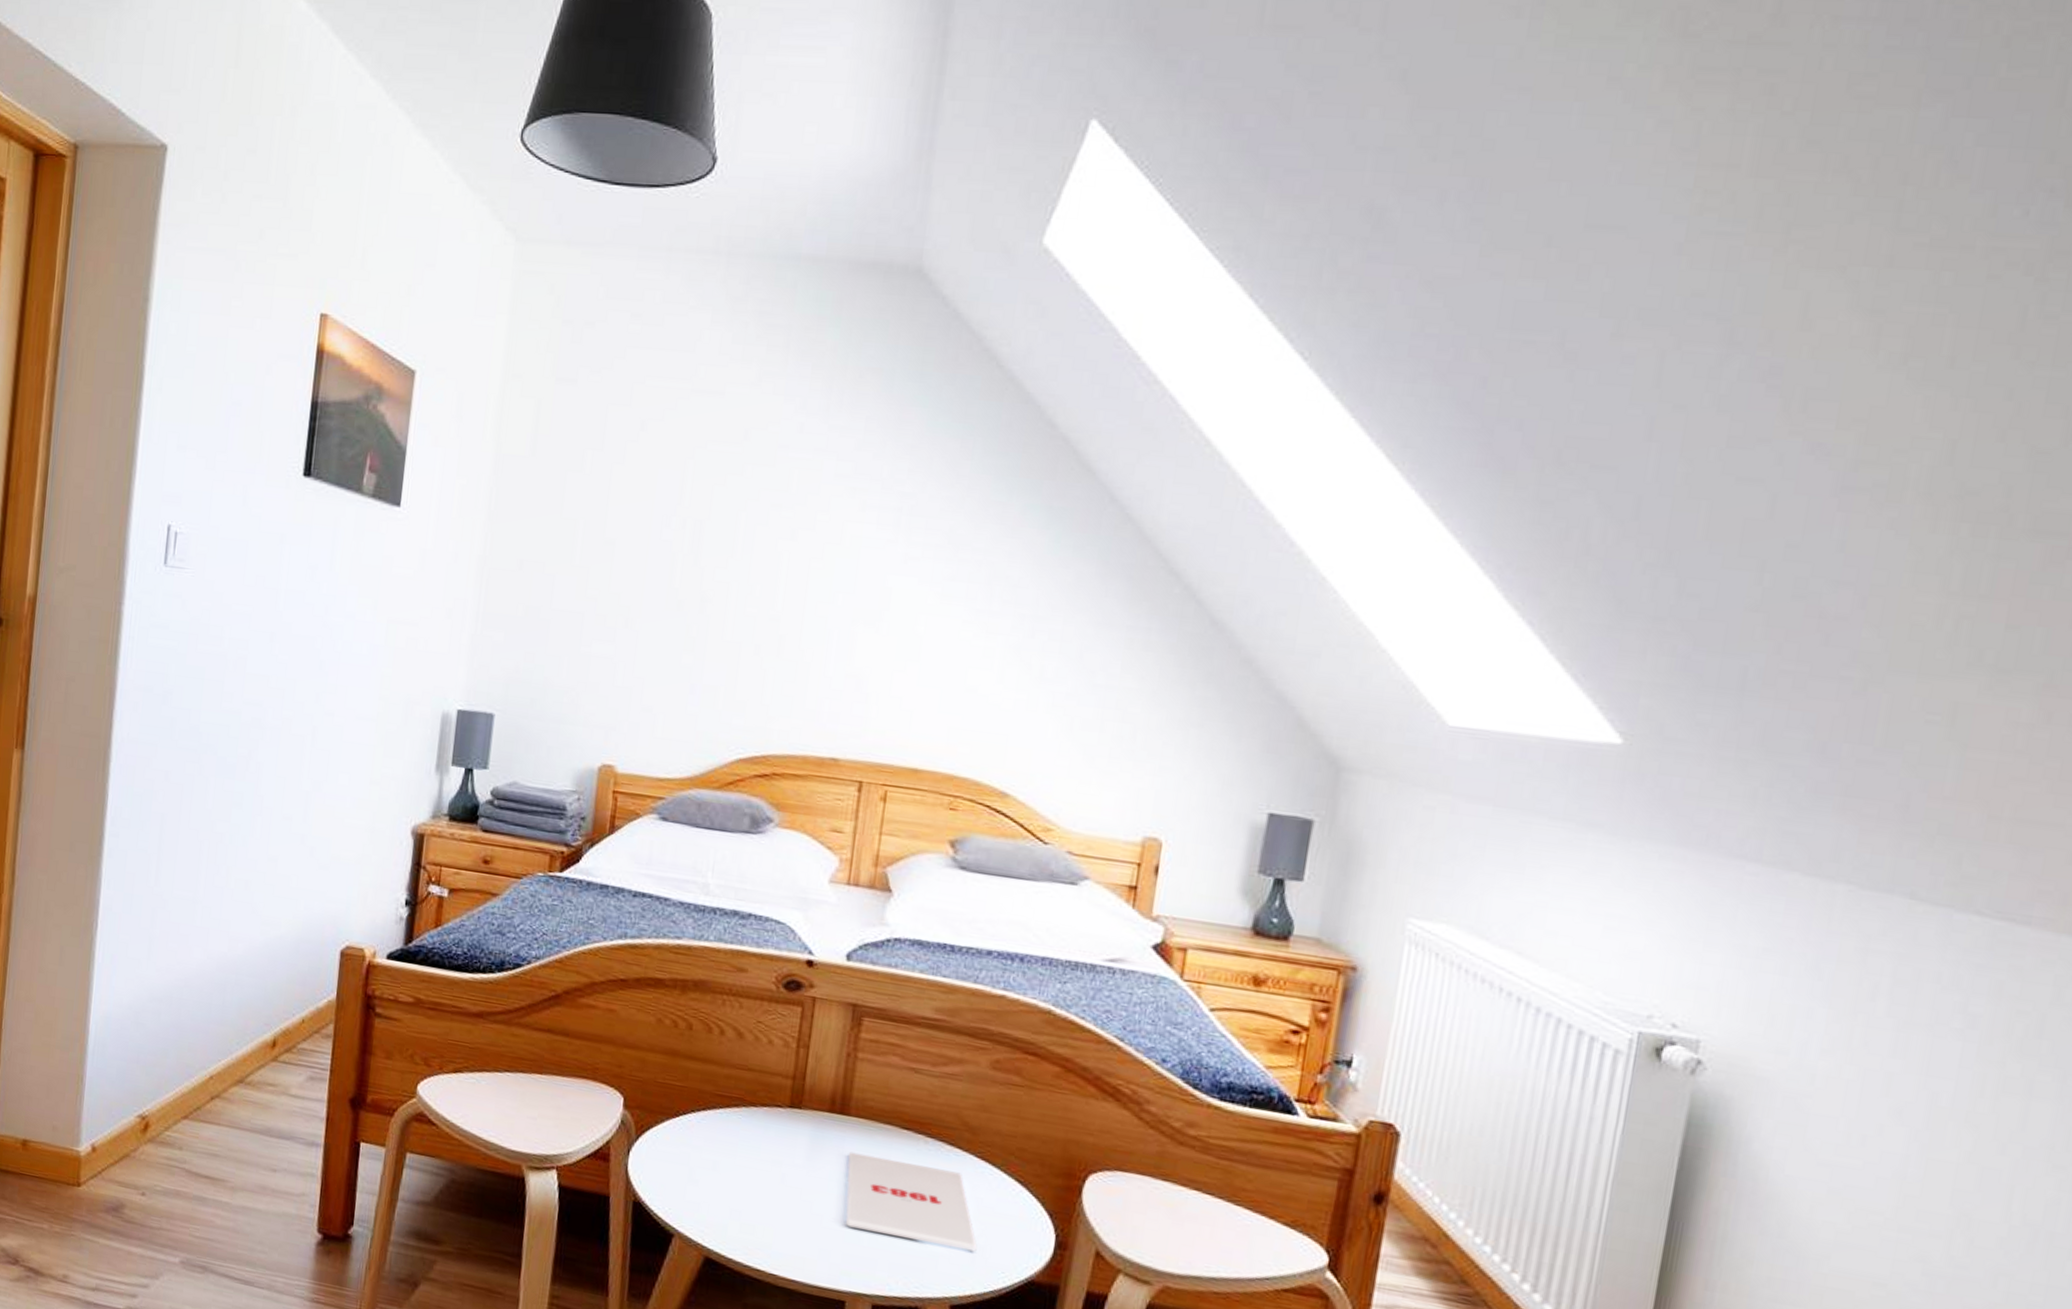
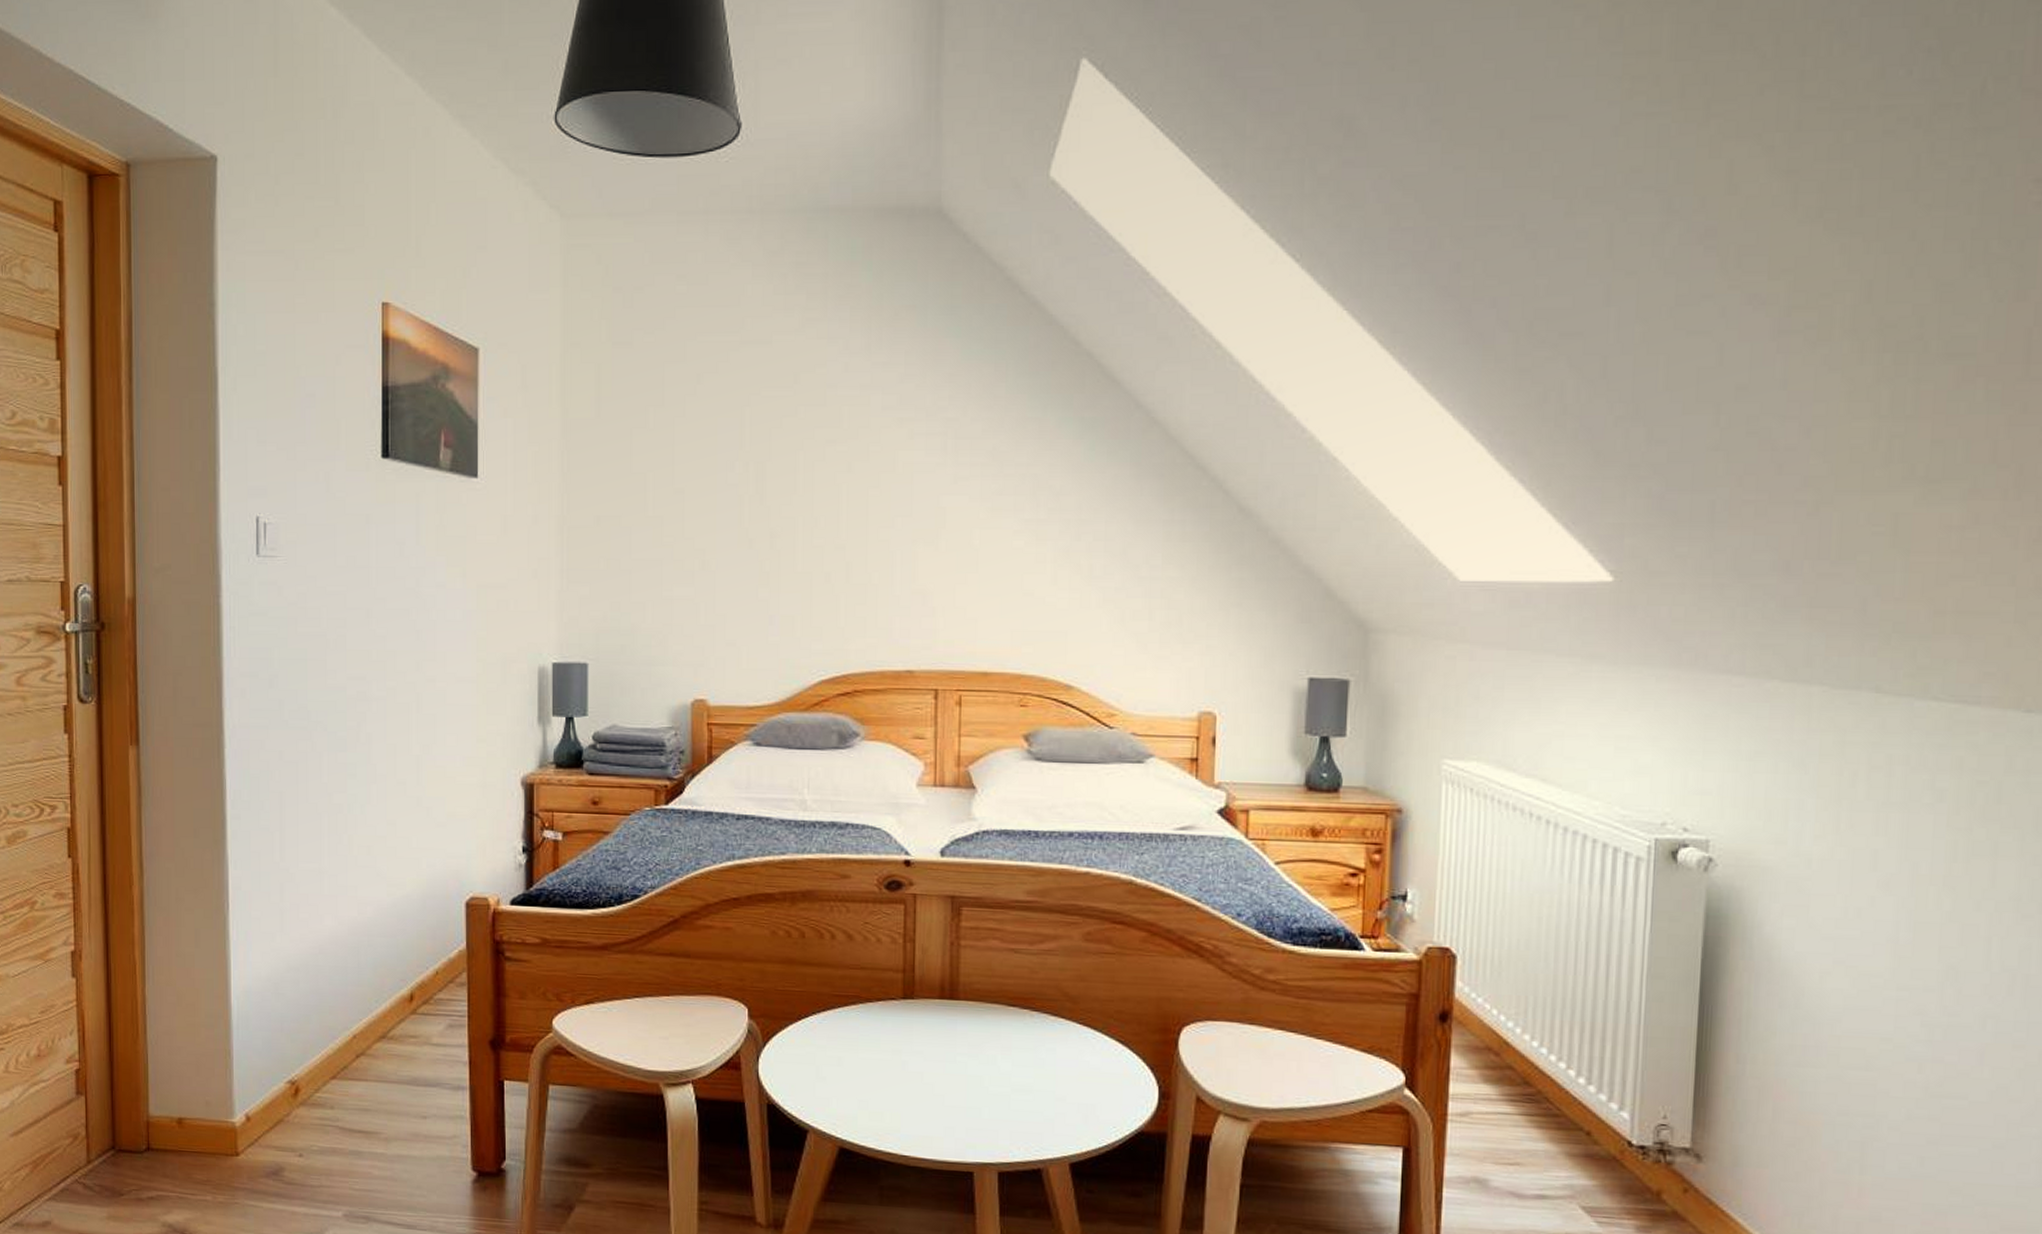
magazine: present [845,1151,977,1252] -> none [961,1033,1089,1112]

